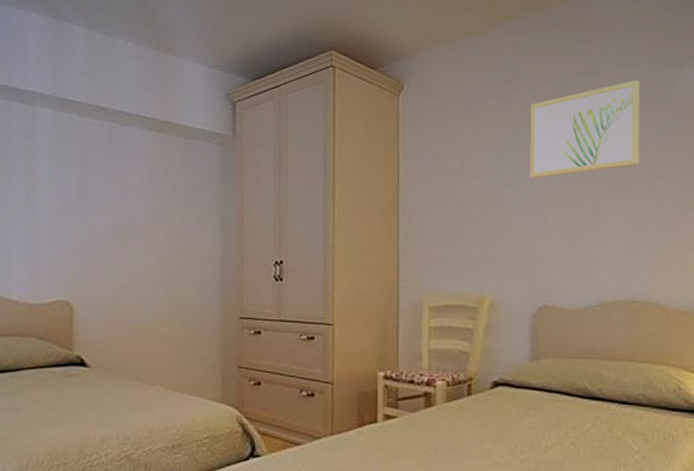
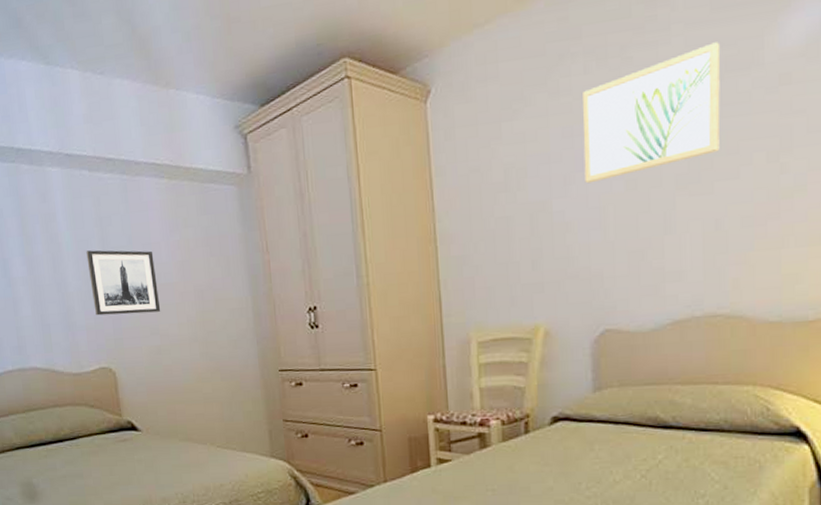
wall art: none [62,187,131,252] -> present [86,250,161,316]

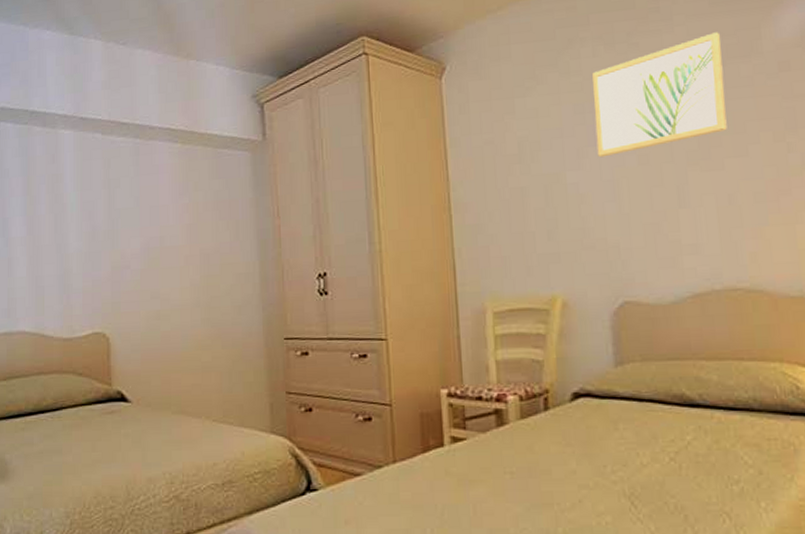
wall art: present [86,250,161,316] -> none [91,211,164,278]

